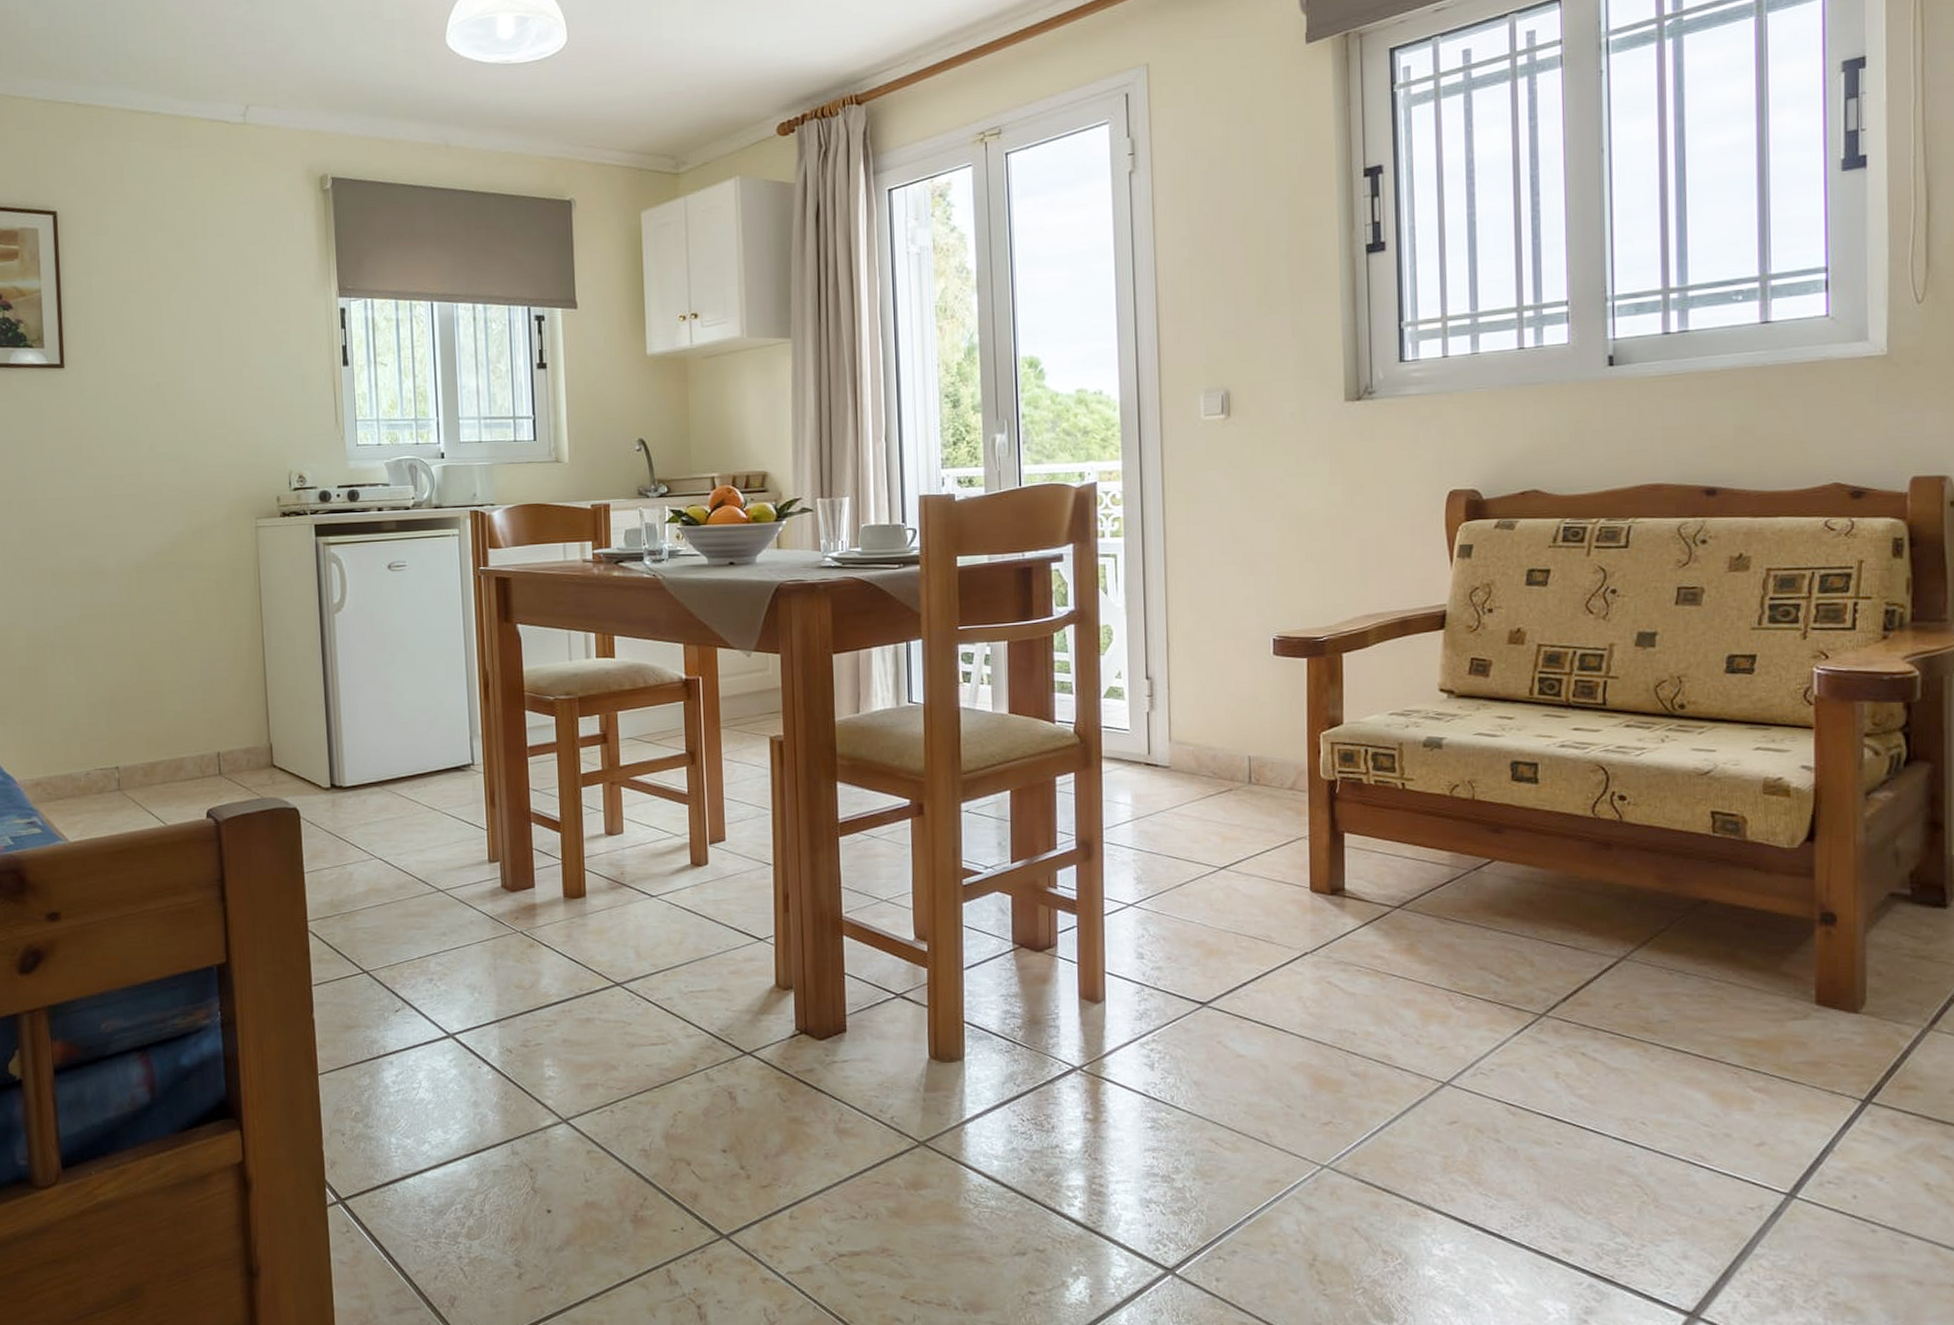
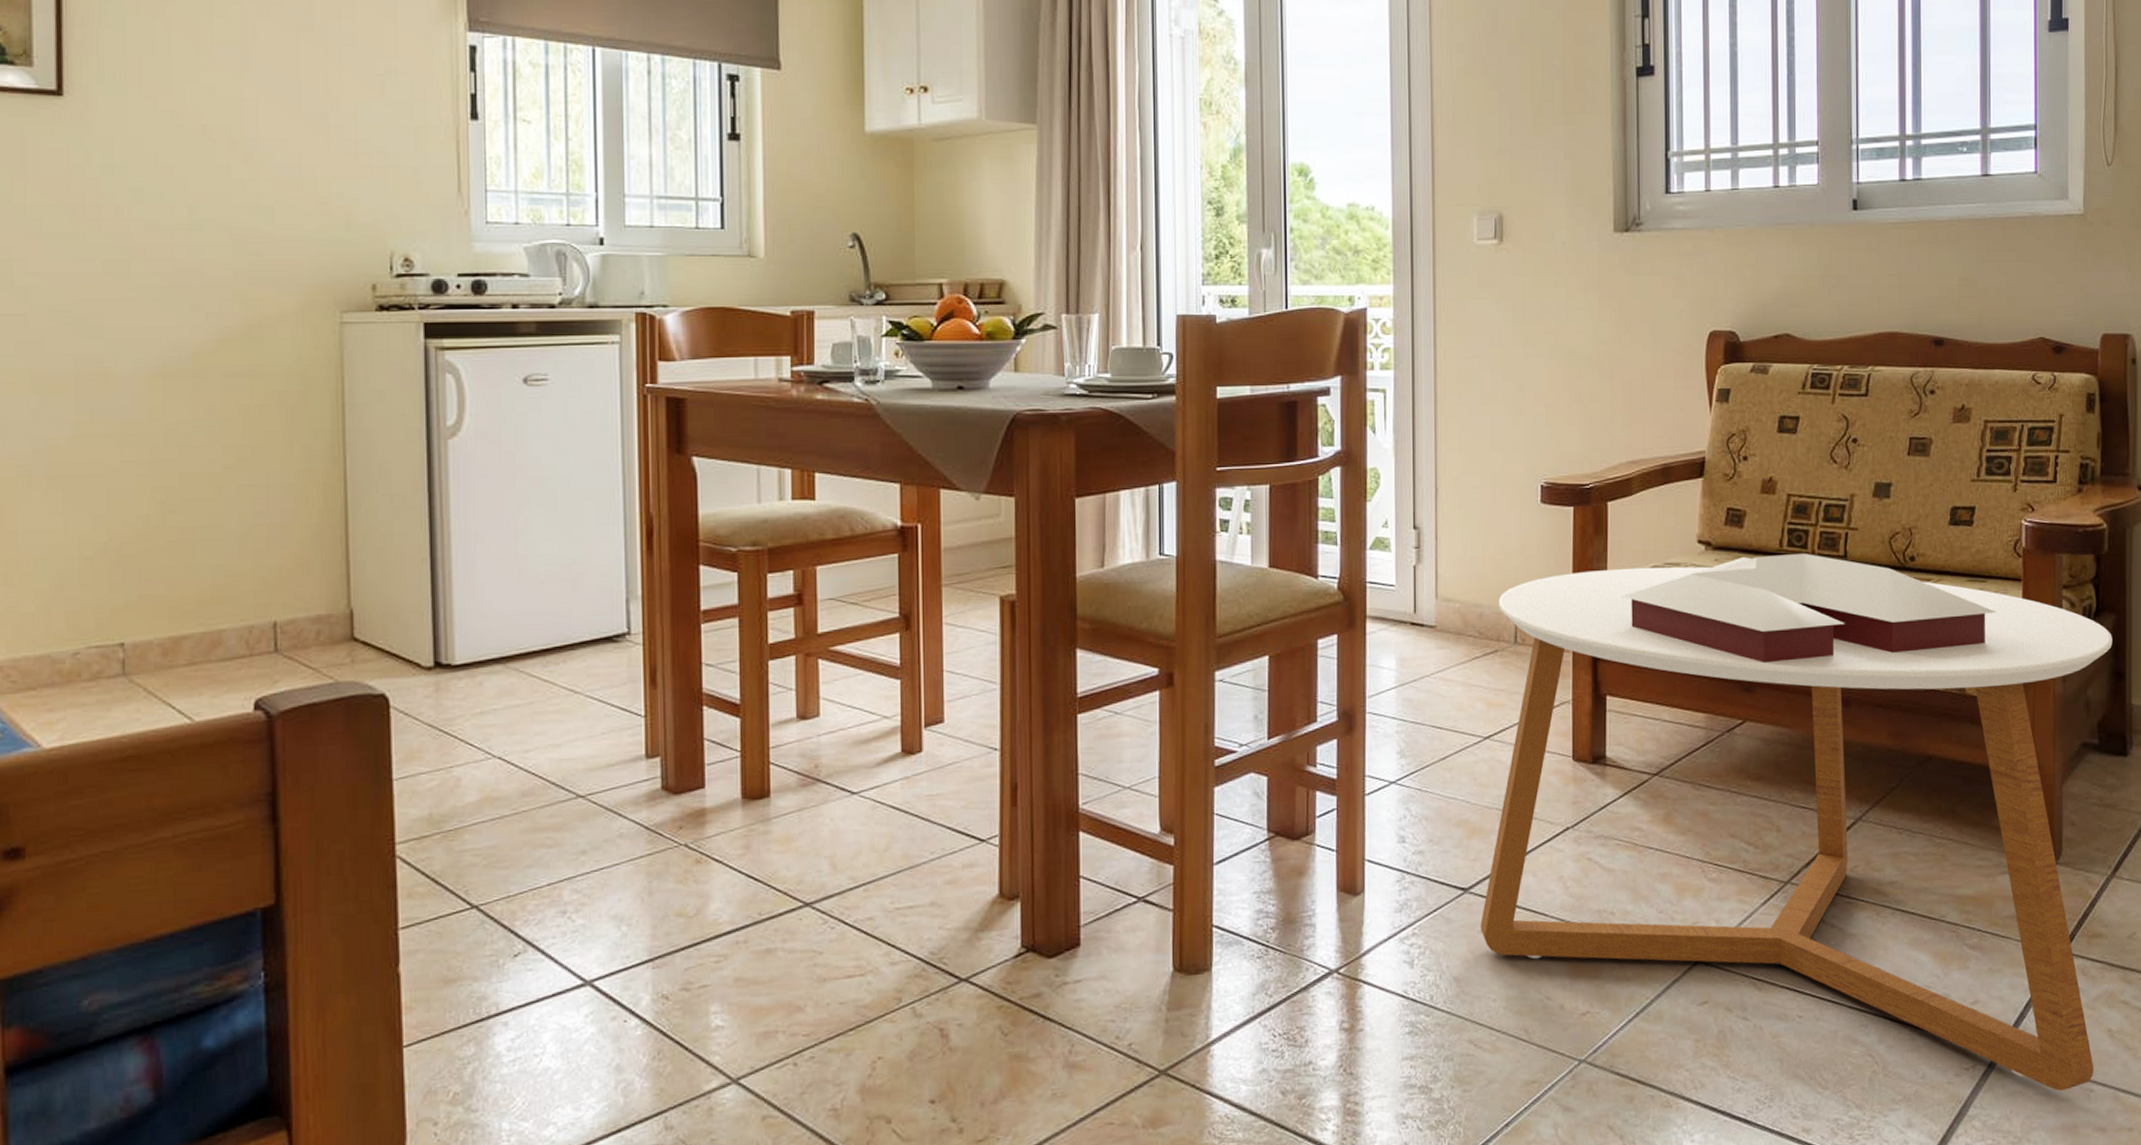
coffee table: none [1219,713,1927,1239] -> present [1480,566,2113,1091]
books: none [1359,700,1784,806] -> present [1621,552,1997,664]

